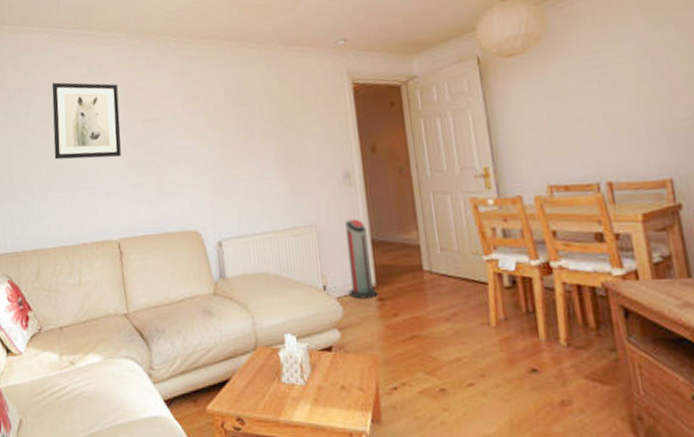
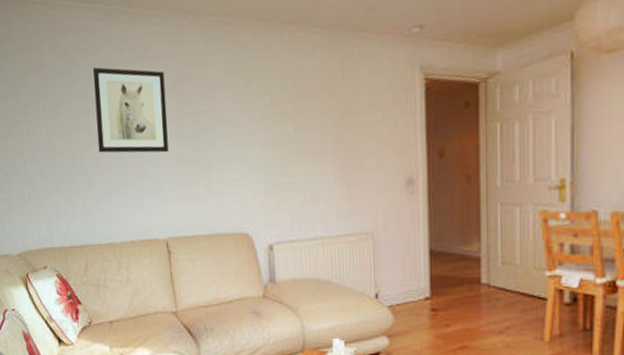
air purifier: present [345,219,378,299] -> none [401,228,431,308]

